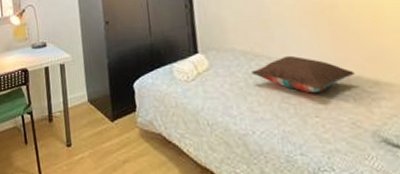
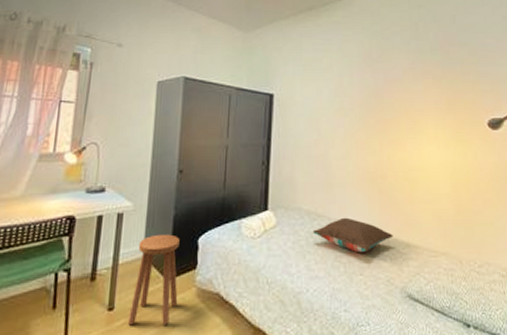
stool: none [82,81,124,160] -> present [128,234,180,326]

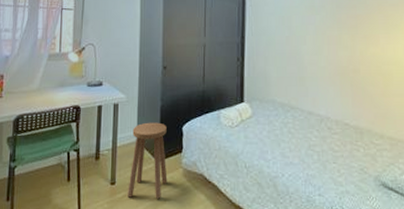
pillow: present [312,217,393,253] -> none [286,109,367,143]

